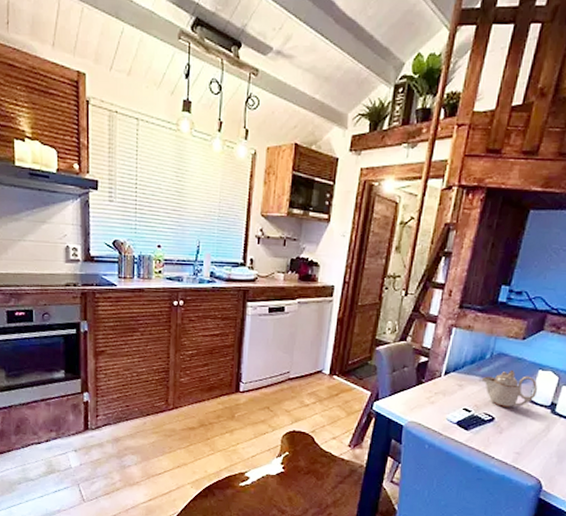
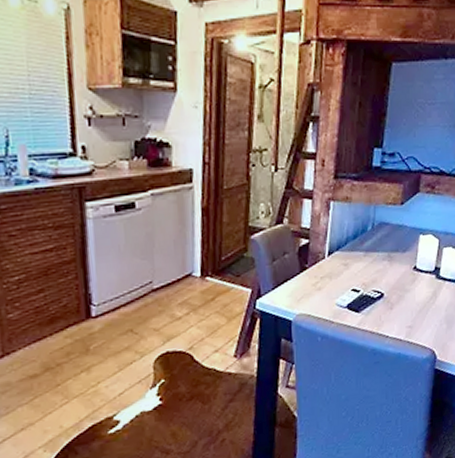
teapot: present [482,369,538,407] -> none [367,238,420,281]

